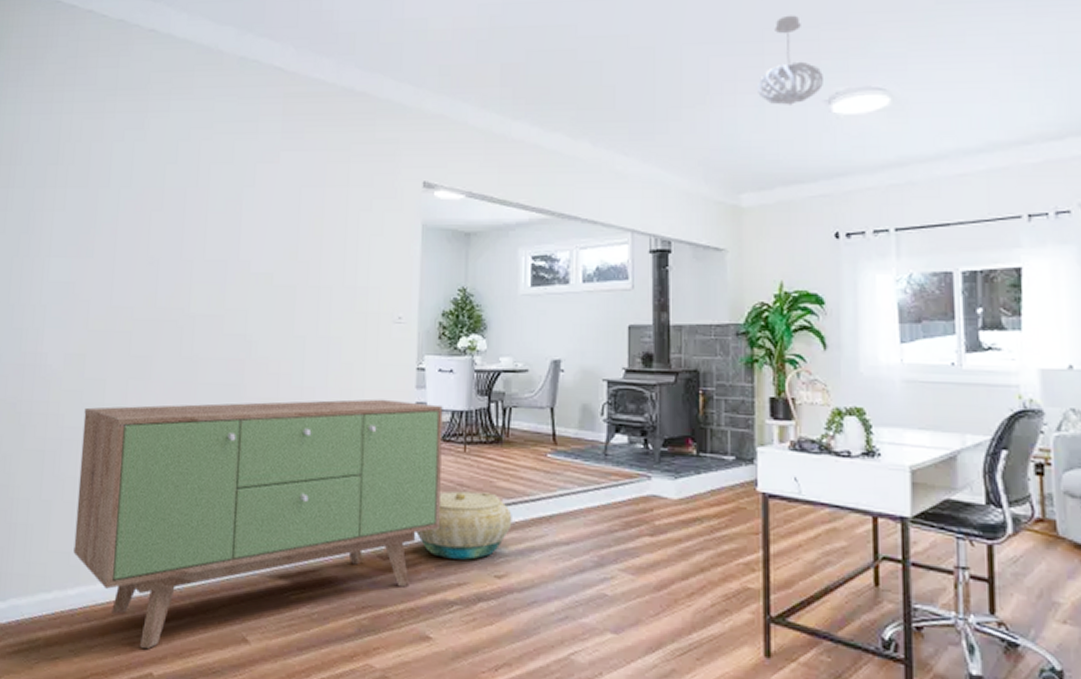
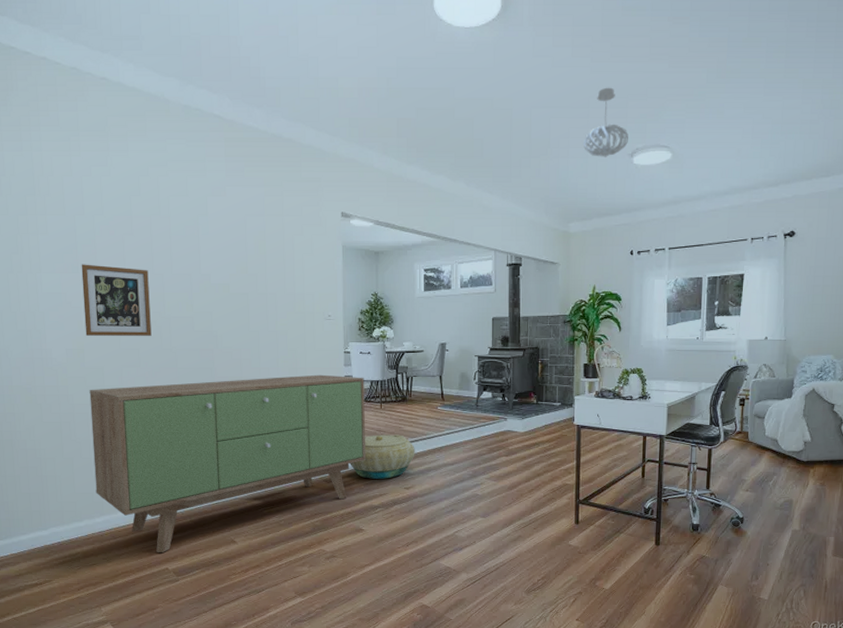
picture frame: none [90,246,175,339] -> present [81,264,152,336]

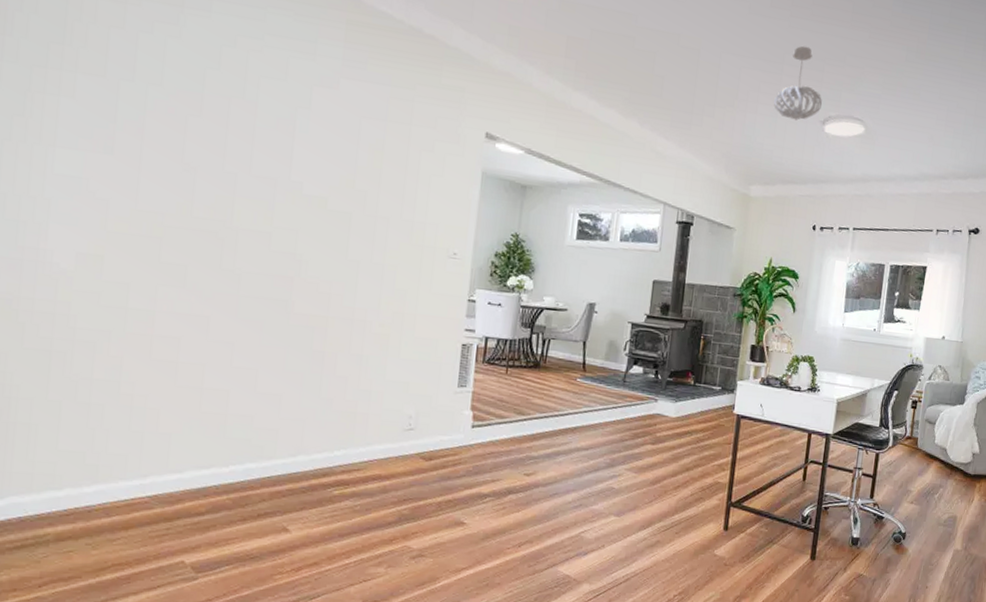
picture frame: present [81,264,152,336] -> none [110,144,216,250]
sideboard: present [89,374,367,552] -> none [90,310,490,539]
basket: present [350,434,415,479] -> none [458,405,544,461]

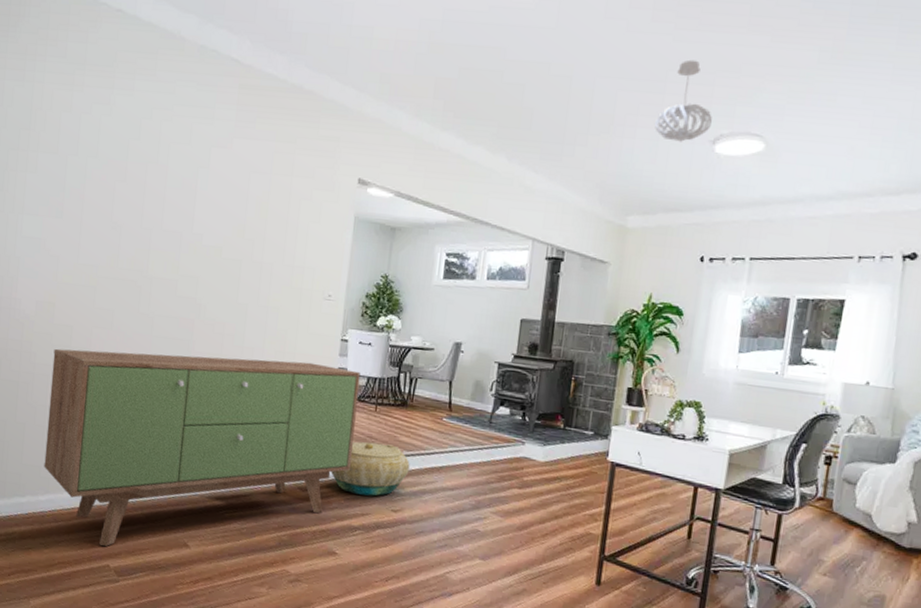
sideboard: none [90,310,490,539] -> present [44,348,361,546]
basket: none [458,405,544,461] -> present [331,441,410,496]

